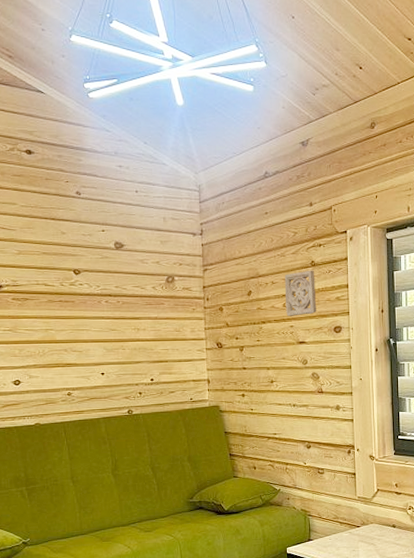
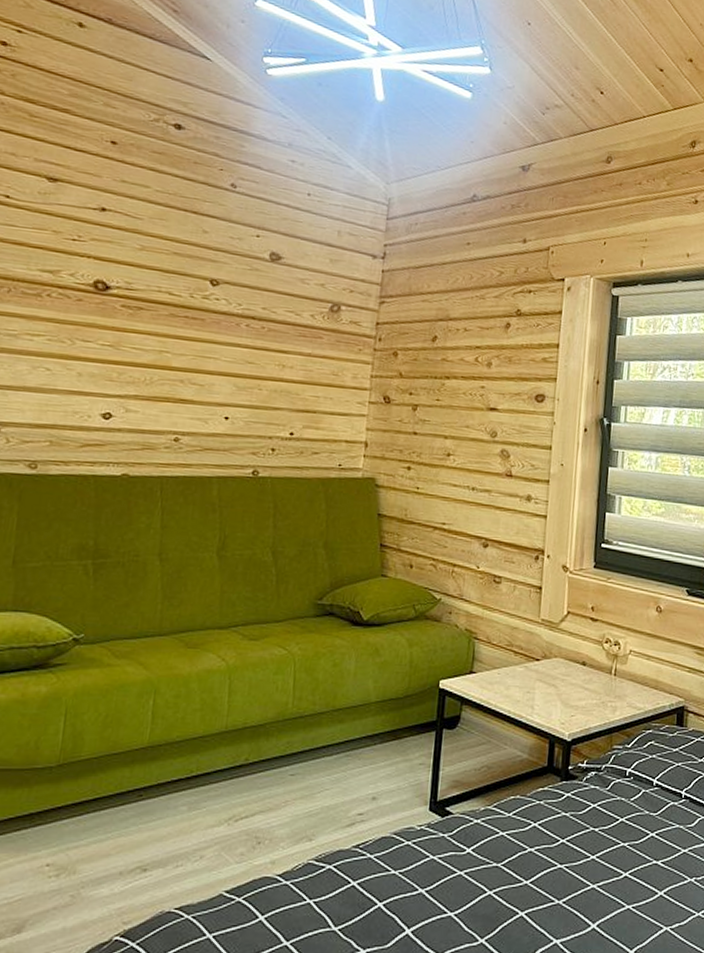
wall ornament: present [284,270,317,316] -> none [477,320,519,376]

